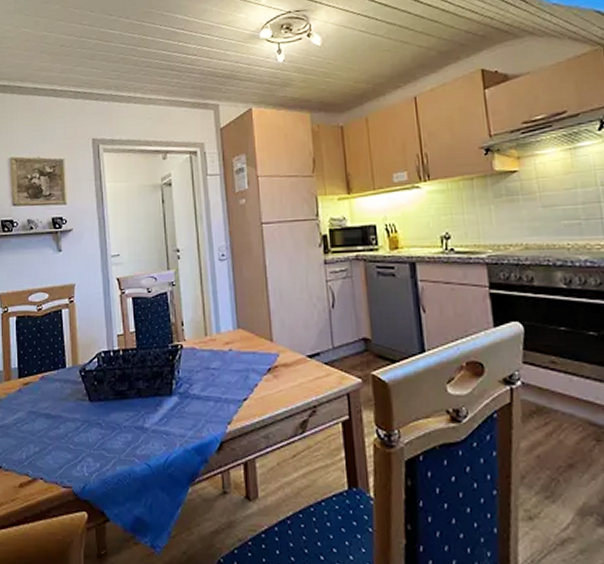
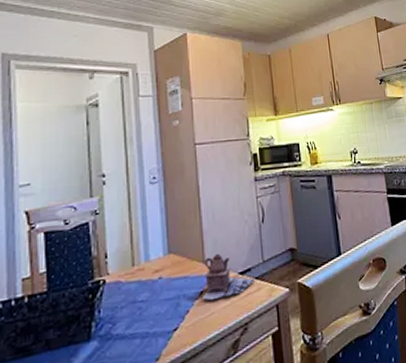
teapot: none [269,333,325,377] -> present [201,253,256,300]

